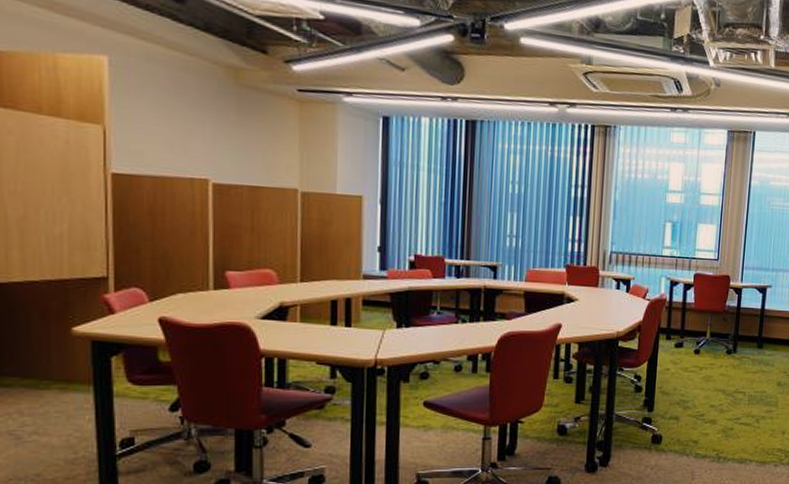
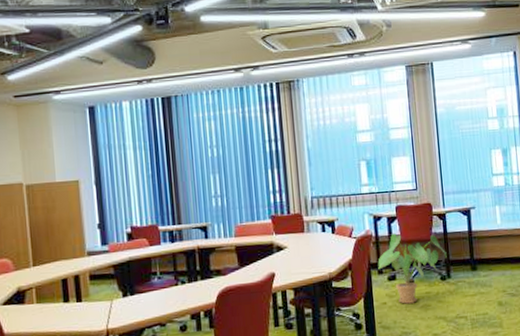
house plant: none [667,301,737,373] -> present [377,233,447,304]

